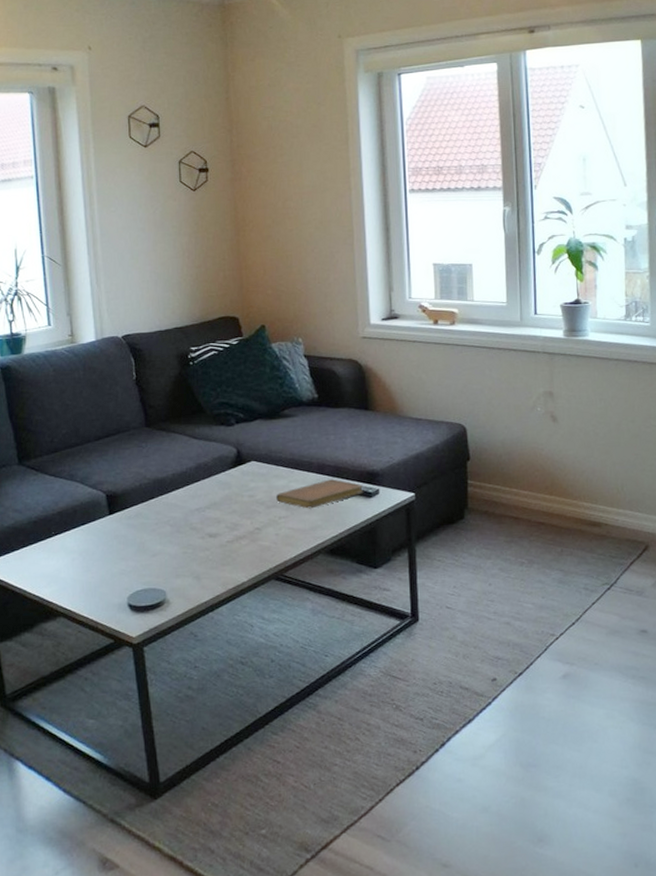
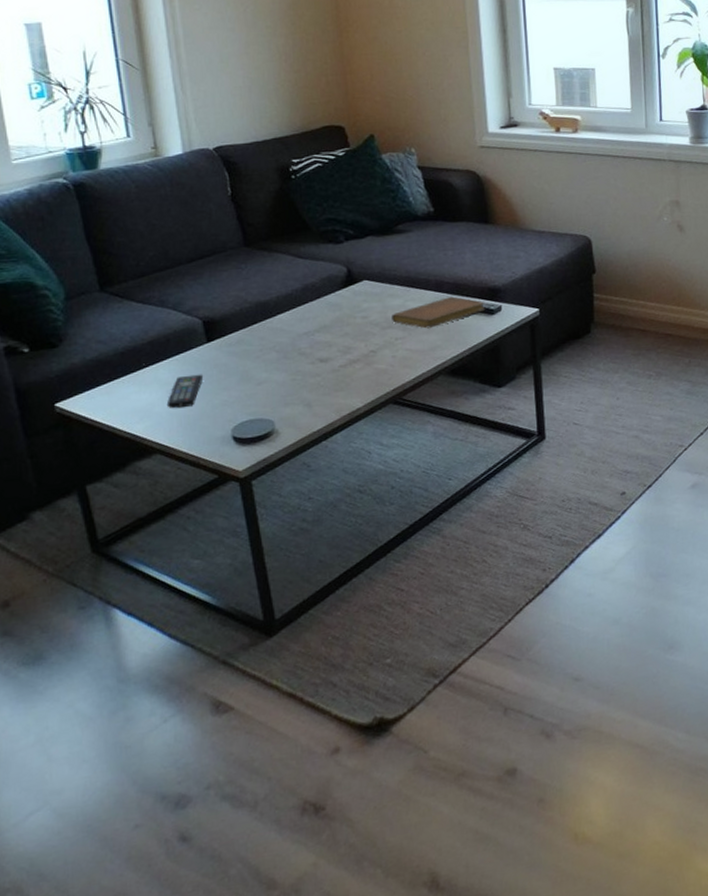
remote control: none [71,544,105,576] -> present [166,374,204,409]

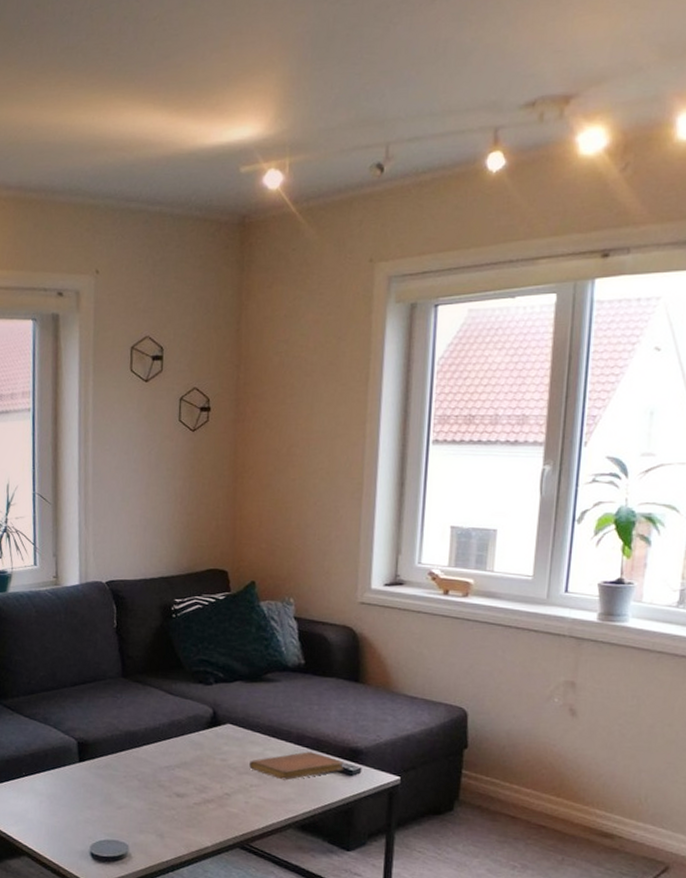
remote control: present [166,374,204,409] -> none [38,789,73,819]

